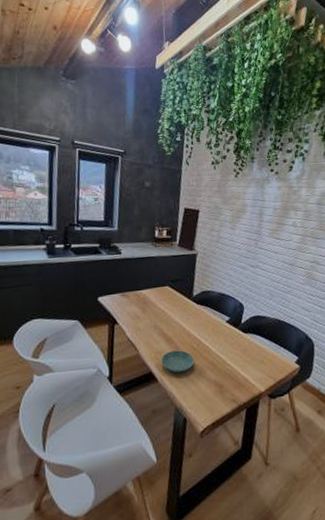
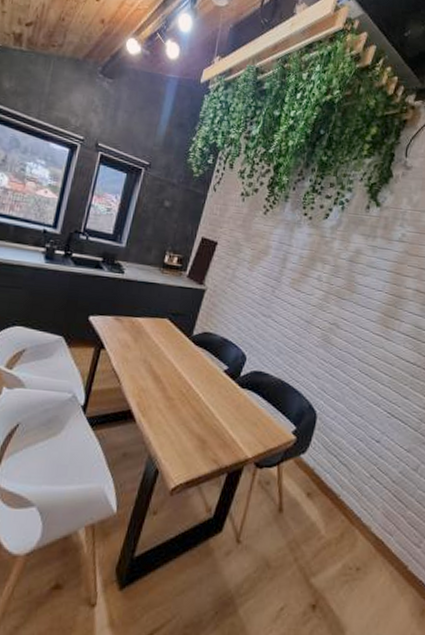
saucer: present [161,350,194,374] -> none [143,391,180,418]

